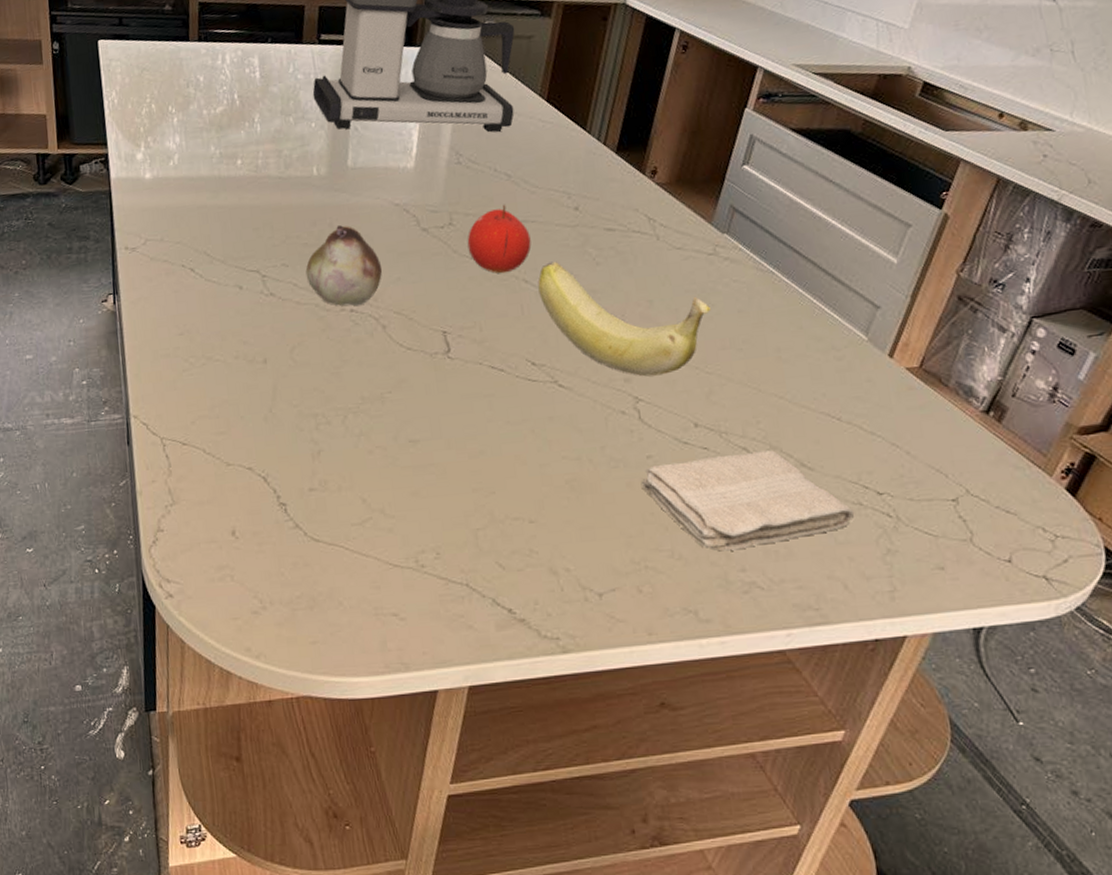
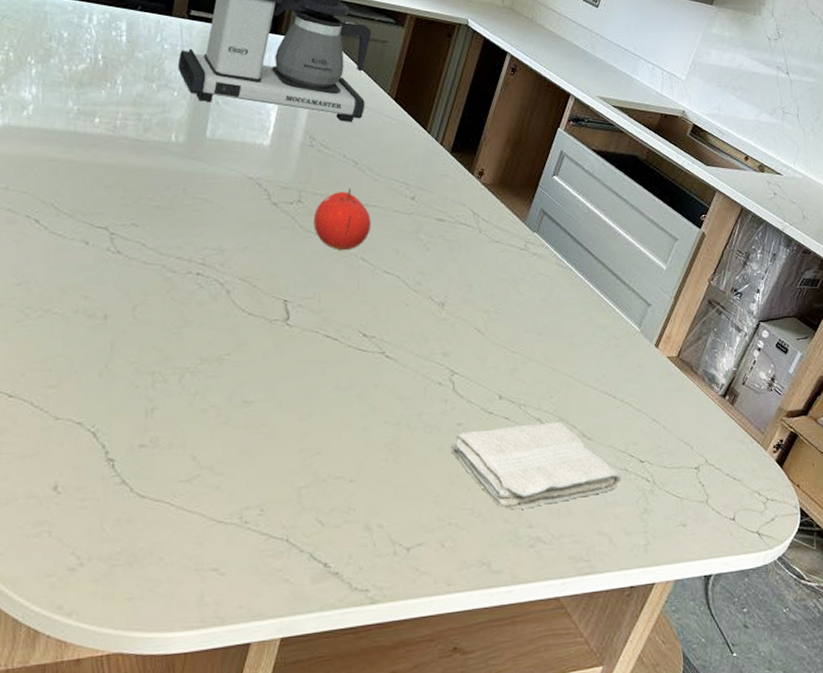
fruit: present [305,225,383,306] -> none [155,192,232,270]
banana: present [538,261,711,377] -> none [374,244,519,353]

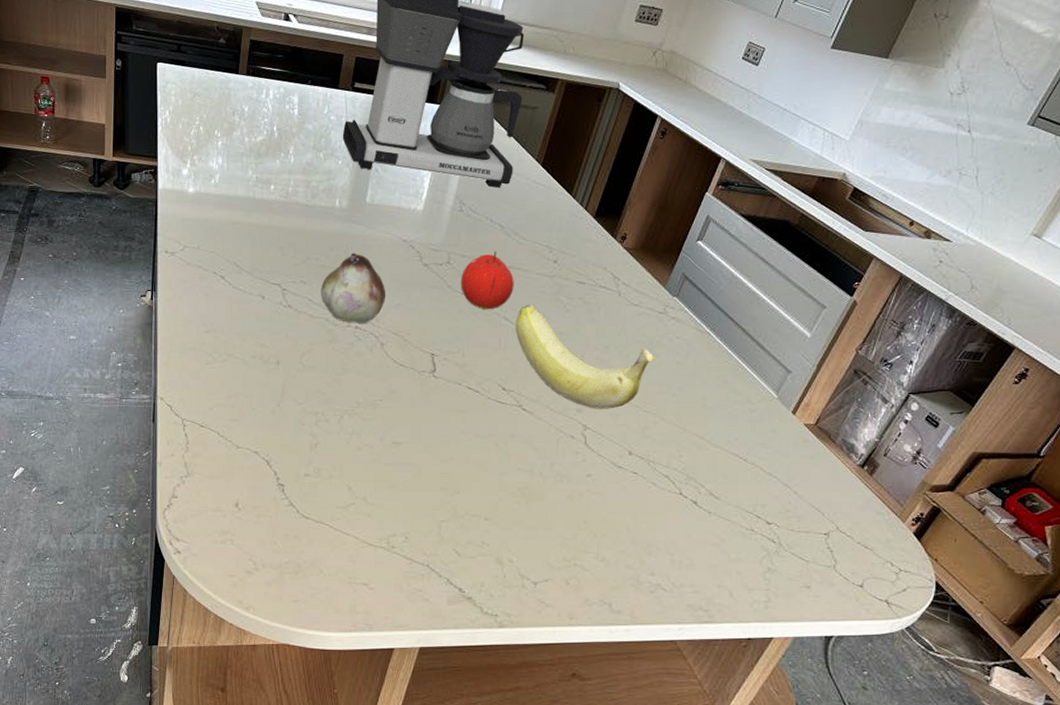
fruit: none [155,192,232,270] -> present [320,253,386,324]
banana: none [374,244,519,353] -> present [515,304,655,409]
washcloth: present [451,422,622,510] -> none [580,480,747,558]

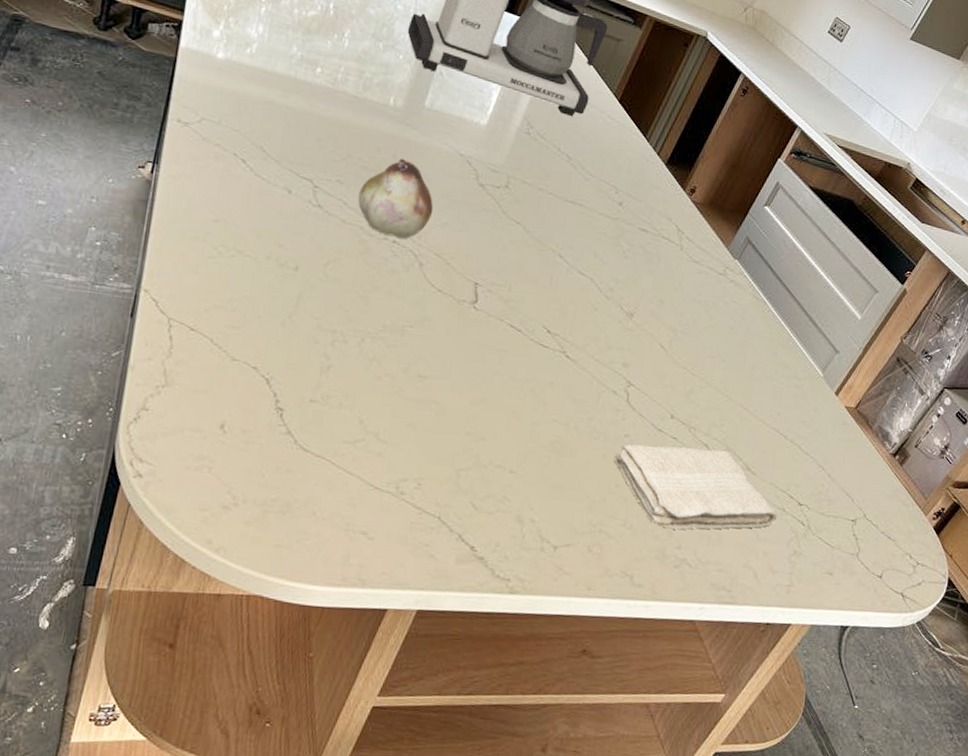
fruit: present [460,251,514,310] -> none [516,182,575,245]
banana: present [515,304,655,409] -> none [569,244,709,368]
washcloth: none [580,480,747,558] -> present [615,444,778,530]

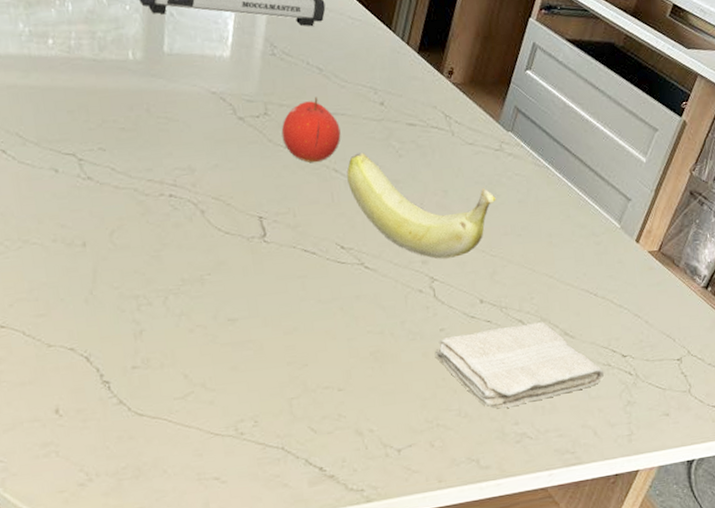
fruit: present [357,159,434,239] -> none [123,111,201,192]
fruit: none [516,182,575,245] -> present [281,96,341,163]
banana: none [569,244,709,368] -> present [347,152,496,259]

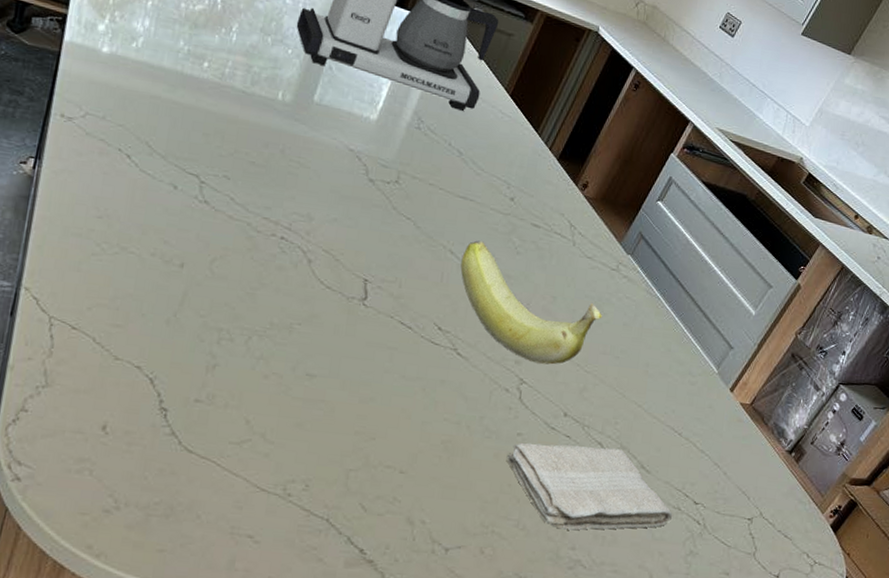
fruit: present [281,96,341,163] -> none [407,177,466,240]

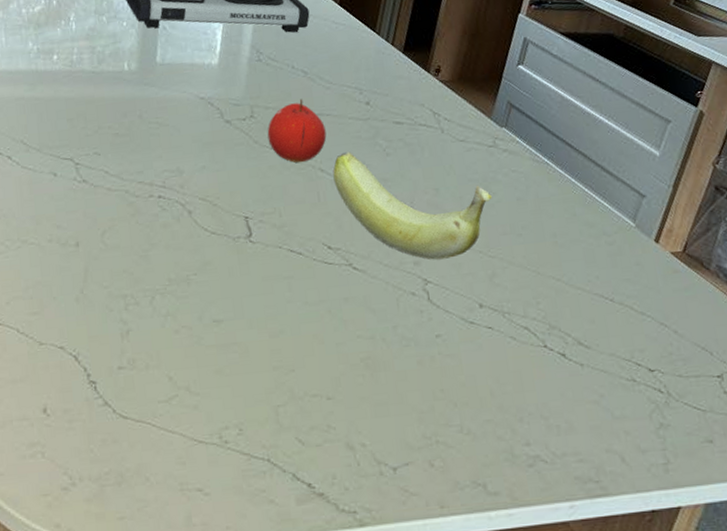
fruit: none [407,177,466,240] -> present [267,98,327,163]
washcloth: present [507,442,673,530] -> none [432,329,629,426]

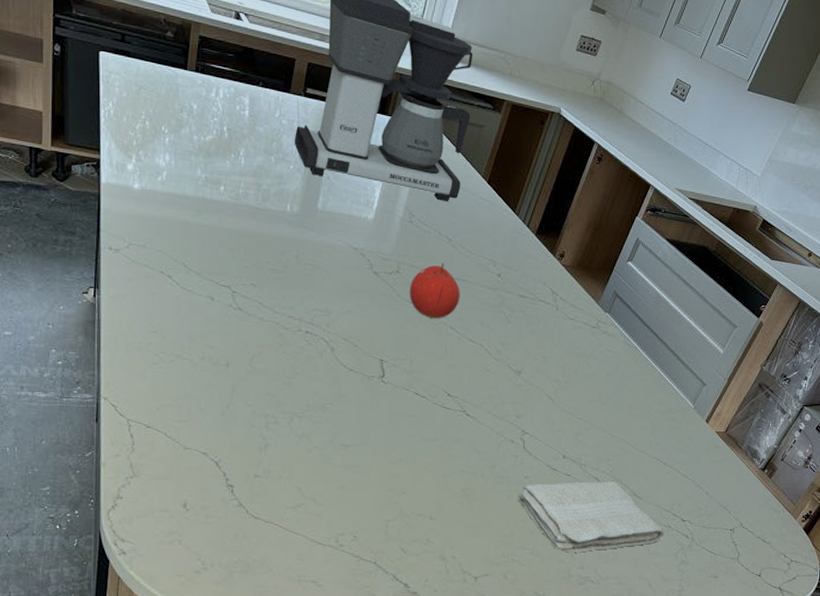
banana: present [333,151,492,260] -> none [461,315,588,416]
washcloth: none [432,329,629,426] -> present [518,481,665,553]

